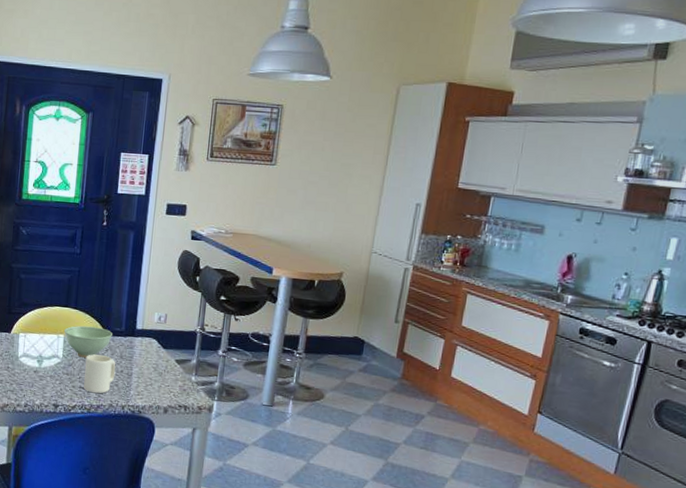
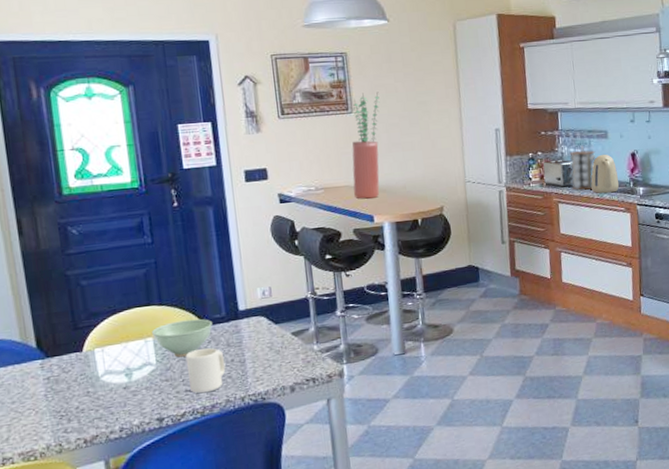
vase: none [259,147,306,251] -> present [352,92,380,199]
toaster: none [457,246,495,280] -> present [542,159,574,189]
spice rack: none [485,237,525,287] -> present [569,145,596,191]
kettle: none [509,250,546,295] -> present [590,154,620,194]

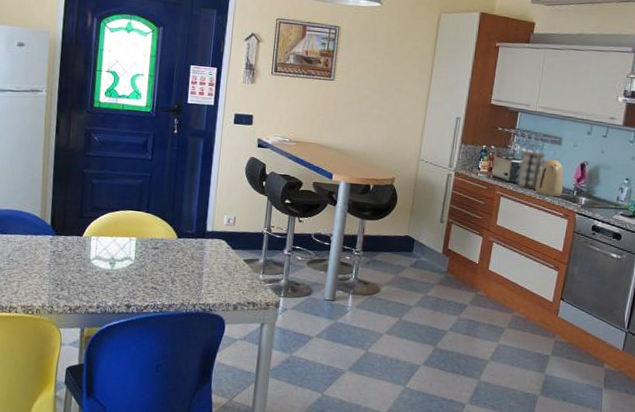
bowl: present [151,318,213,358] -> none [135,228,184,259]
mug: present [185,348,226,394] -> none [156,256,187,294]
vase: present [352,92,380,199] -> none [319,64,360,159]

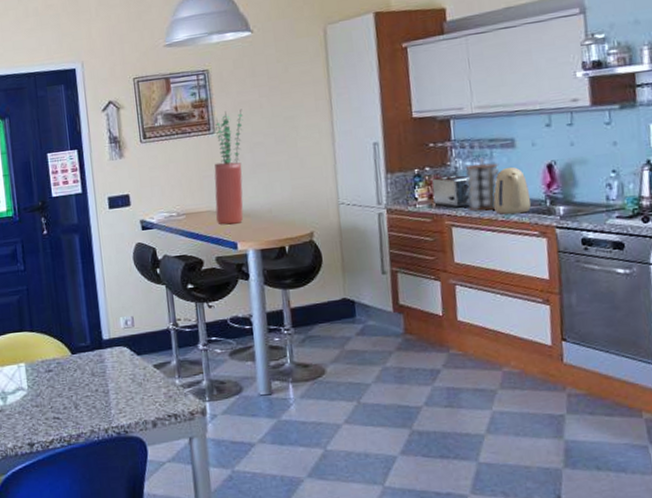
vase: none [319,64,360,159] -> present [214,109,244,225]

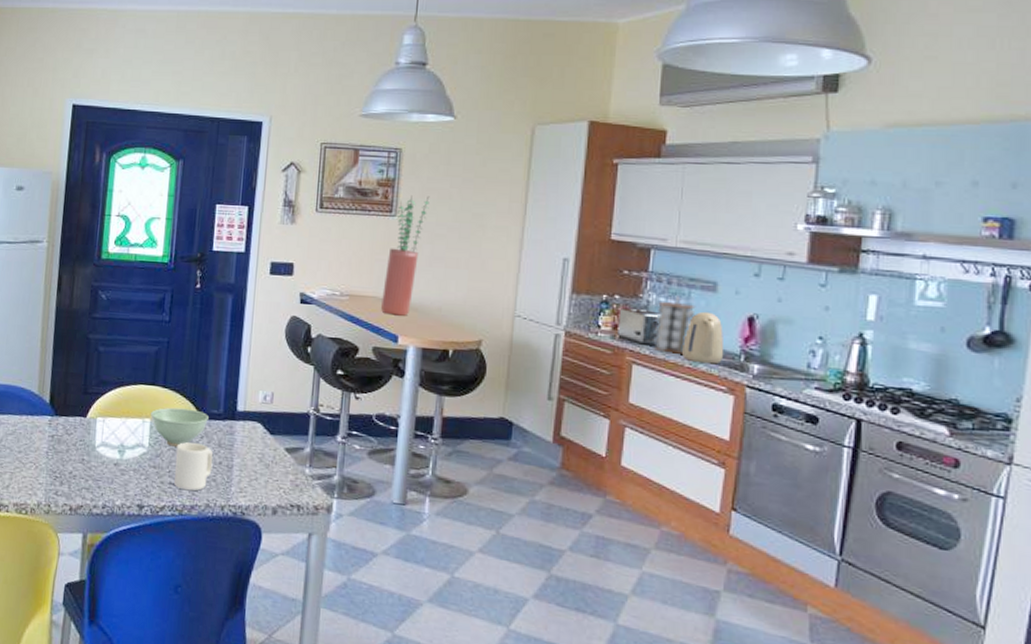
bowl: none [23,346,78,384] -> present [150,407,209,447]
mug: none [53,376,91,422] -> present [174,442,214,491]

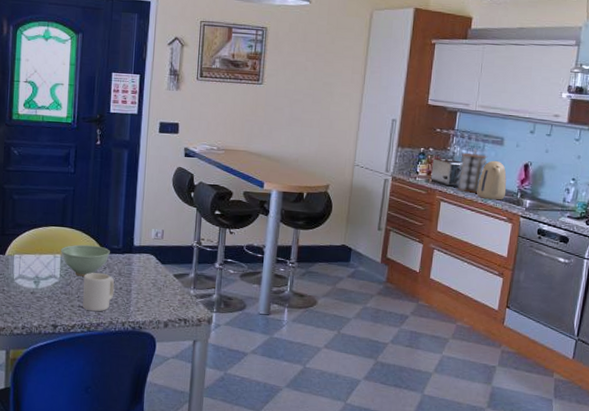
vase: present [380,195,430,316] -> none [249,67,290,166]

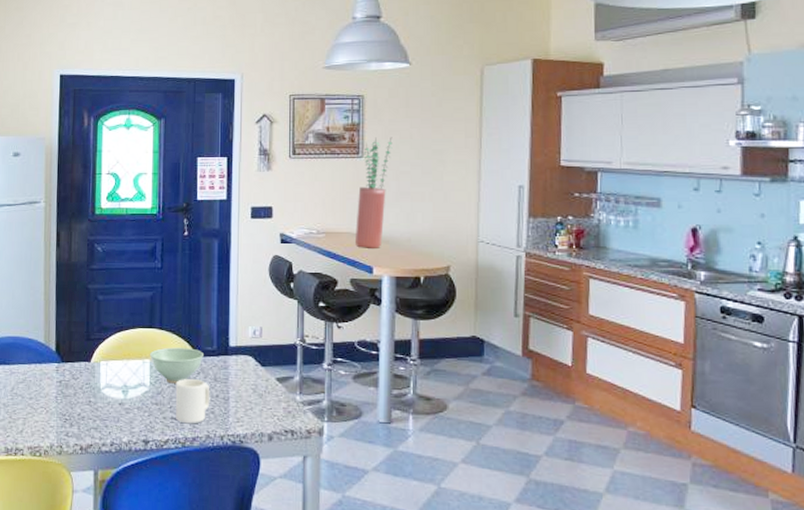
vase: none [249,67,290,166] -> present [354,137,393,248]
toaster: present [430,158,463,188] -> none [573,227,612,262]
spice rack: present [456,148,488,194] -> none [607,213,644,268]
kettle: present [477,160,507,201] -> none [634,226,673,274]

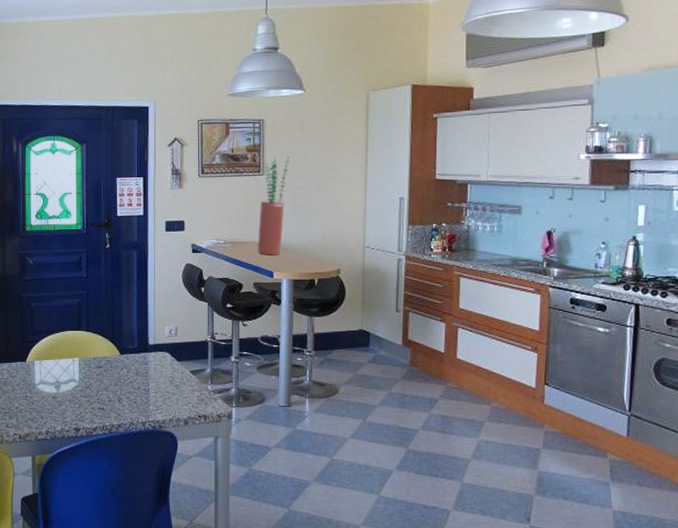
bowl: present [149,347,203,384] -> none [78,347,126,379]
mug: present [175,379,210,424] -> none [102,374,133,413]

